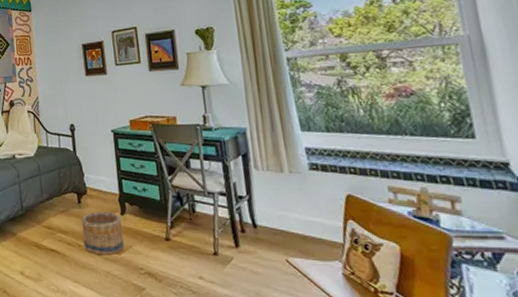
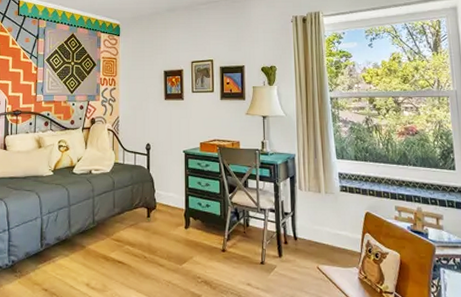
basket: present [81,211,124,256] -> none [149,225,186,266]

